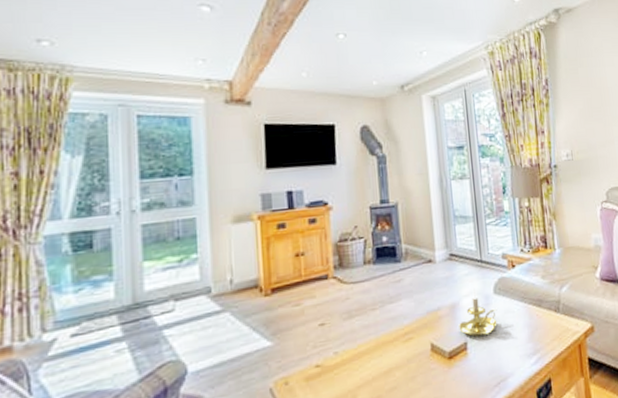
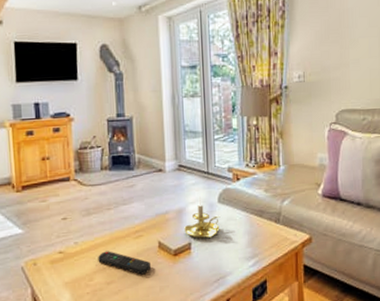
remote control: none [362,359,423,386] -> present [98,251,150,275]

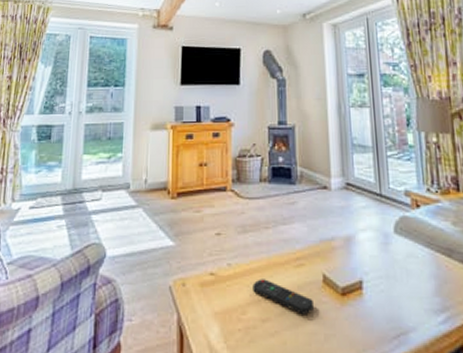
candle holder: present [184,196,221,239] -> none [354,223,398,278]

